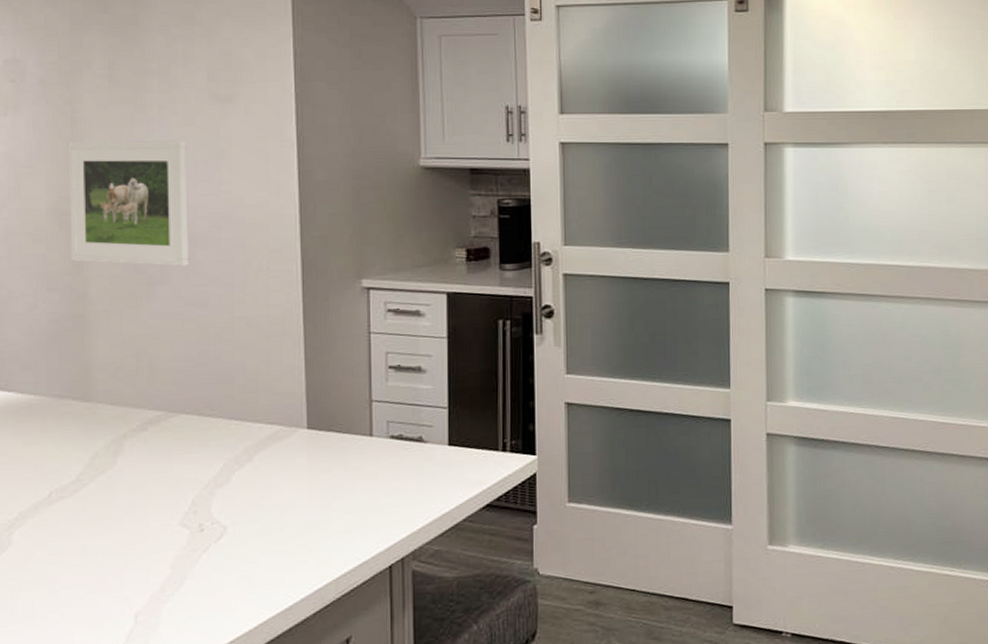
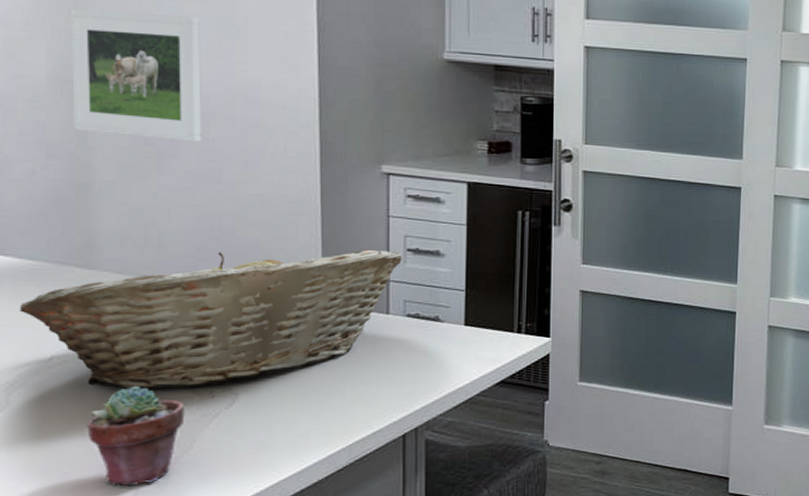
fruit basket: none [21,368,384,525] -> present [19,249,402,390]
potted succulent: none [83,521,176,627] -> present [87,386,185,486]

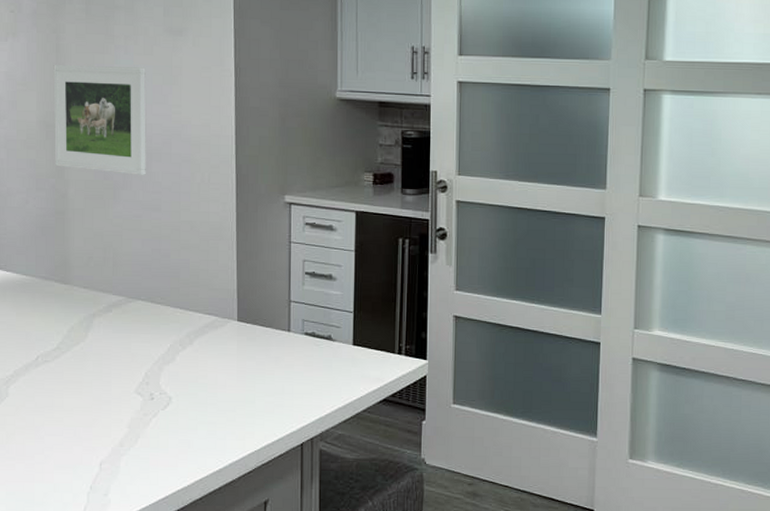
fruit basket: present [19,249,402,390] -> none [16,271,301,389]
potted succulent: present [87,386,185,486] -> none [61,385,132,471]

